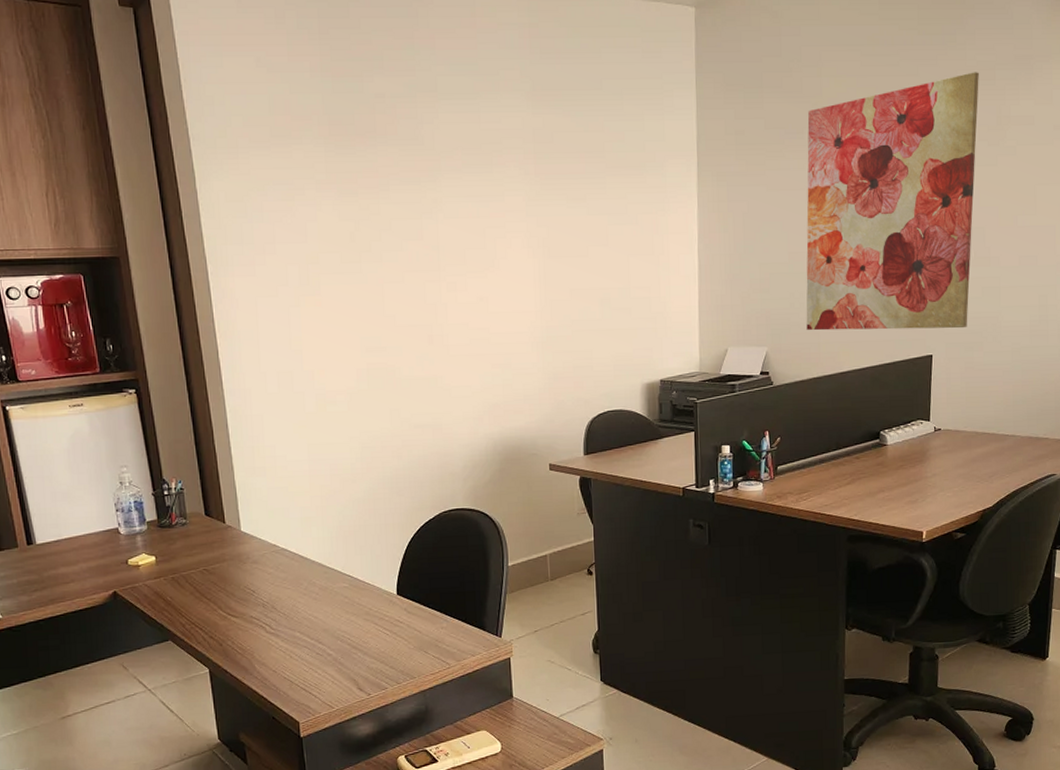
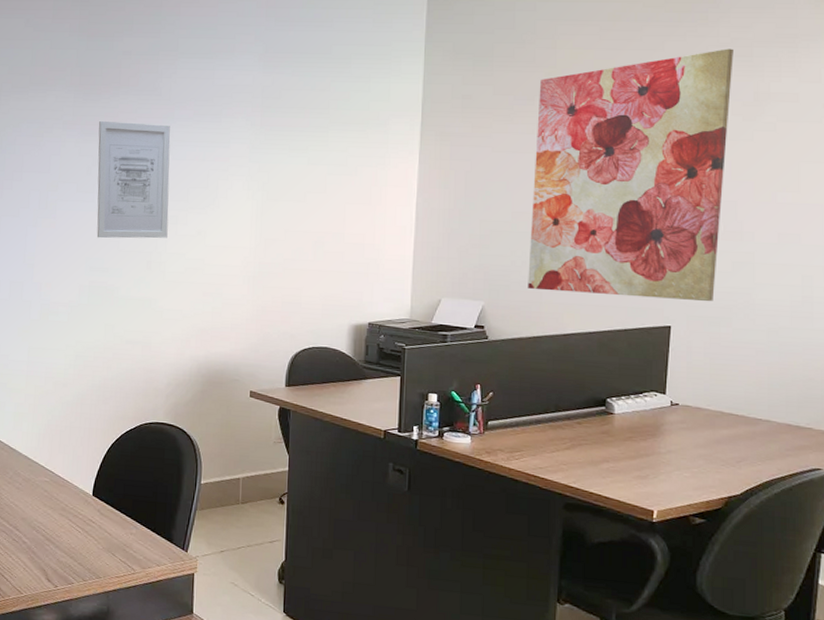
wall art: none [356,177,447,314] -> present [96,120,171,239]

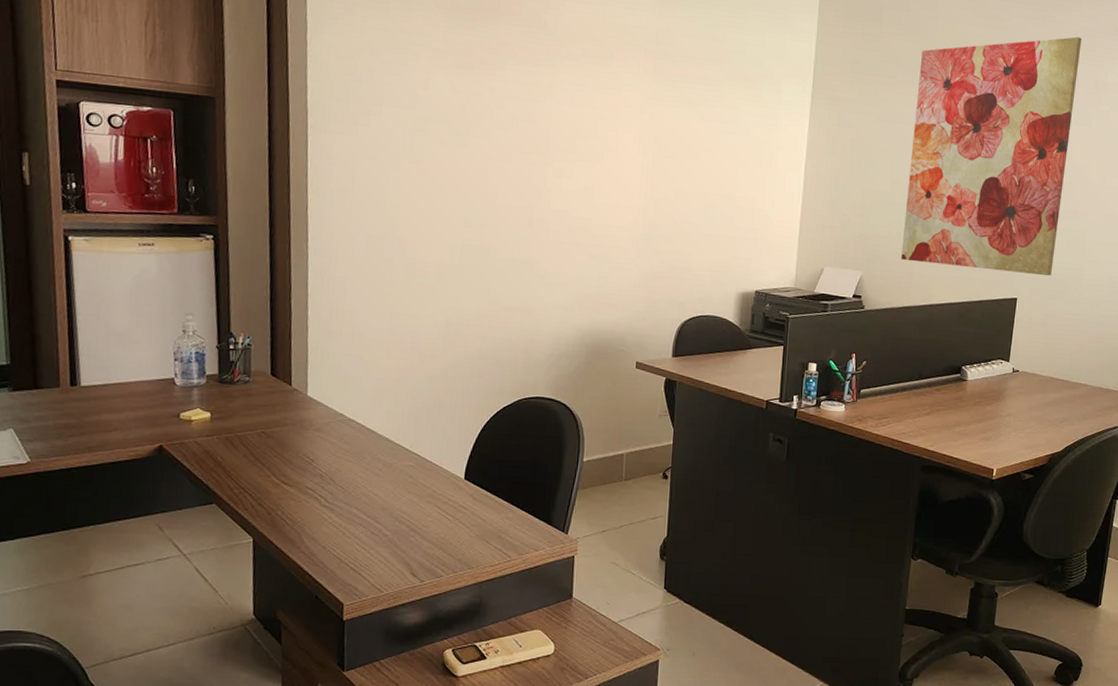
wall art: present [96,120,171,239] -> none [471,52,556,193]

